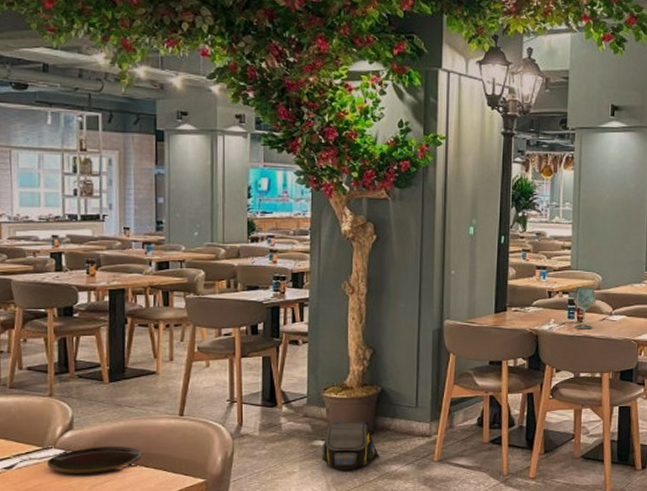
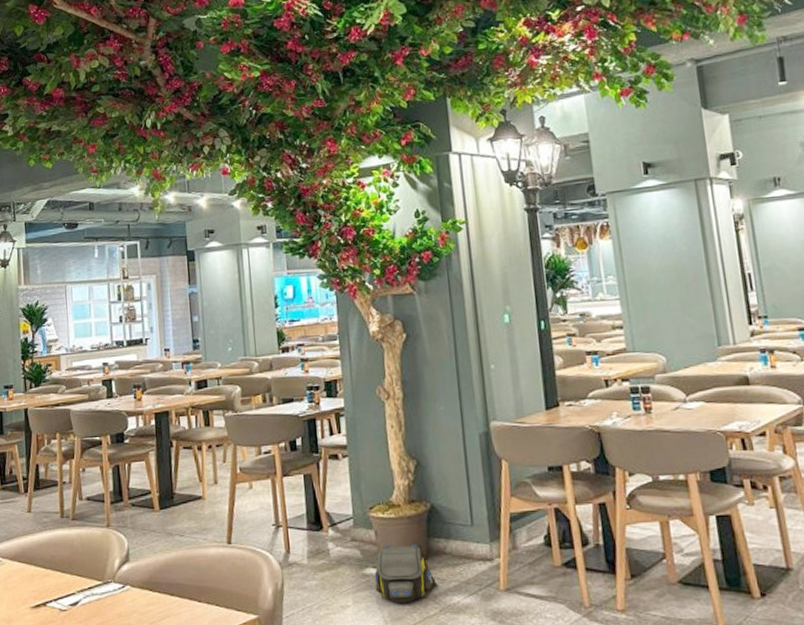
plate: present [46,447,142,474] -> none [107,579,195,611]
wine glass: present [573,287,597,330] -> none [635,370,665,422]

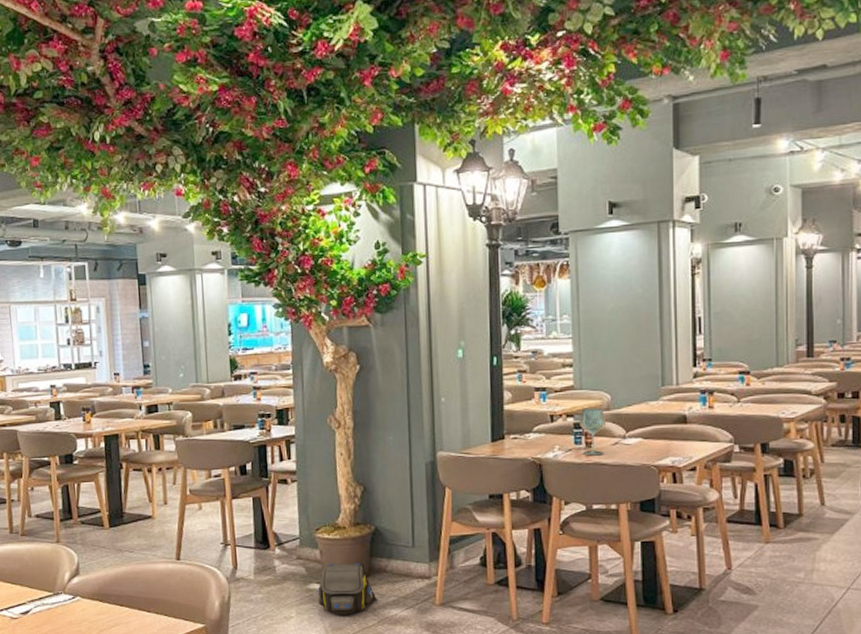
wine glass: none [635,370,665,422] -> present [579,407,607,456]

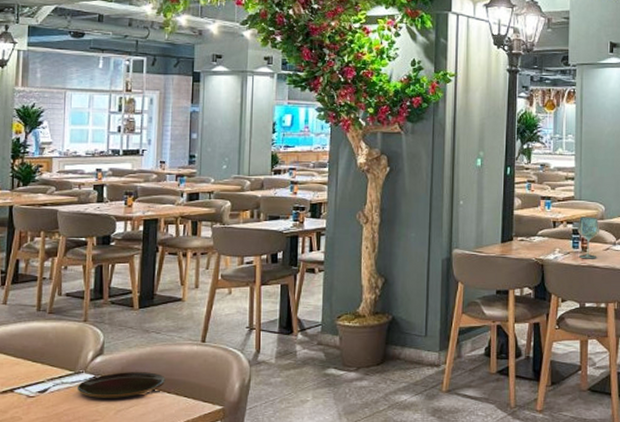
plate: none [57,592,144,619] -> present [77,372,165,399]
shoulder bag: present [317,562,378,615] -> none [334,349,390,400]

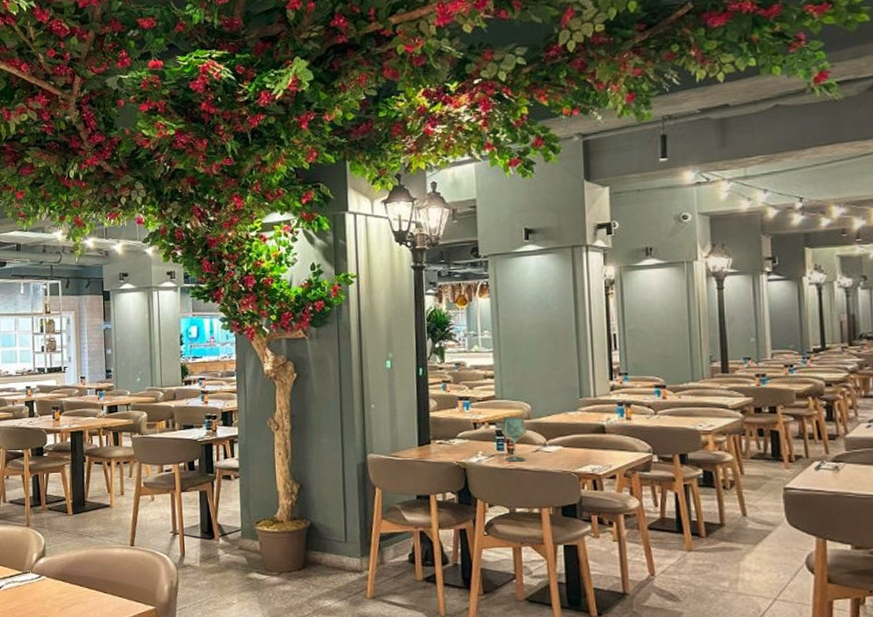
plate: present [77,372,165,399] -> none [25,573,101,597]

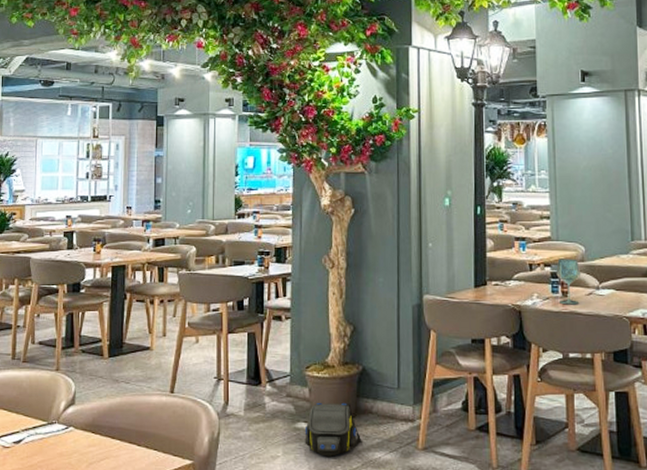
shoulder bag: none [257,555,313,604] -> present [304,402,362,457]

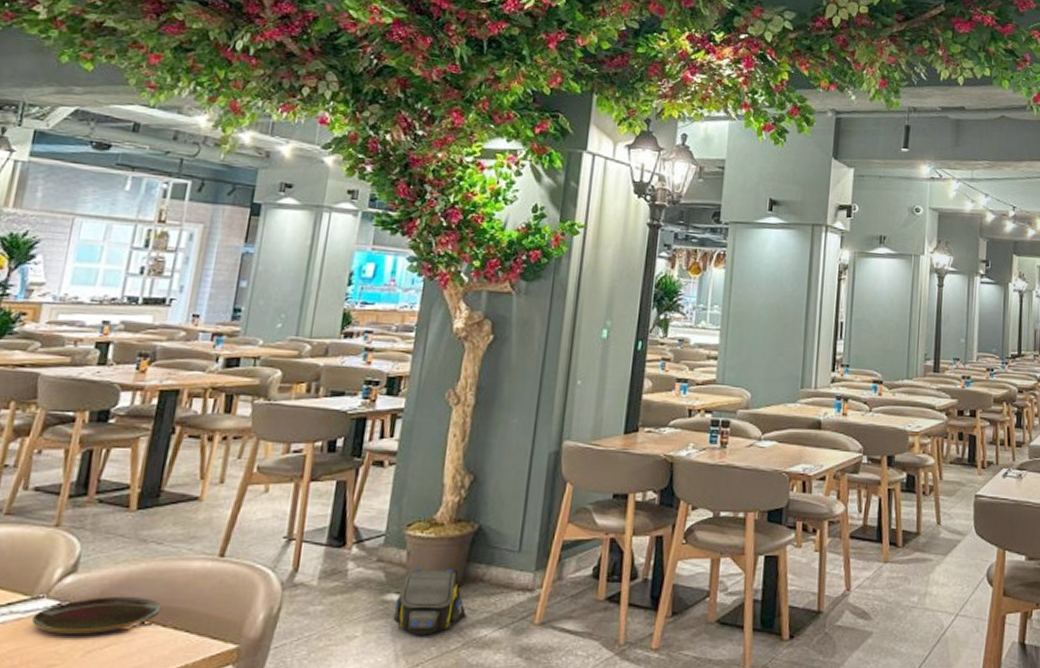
plate: none [50,423,135,451] -> present [31,597,162,635]
wine glass: present [556,258,581,305] -> none [717,404,744,457]

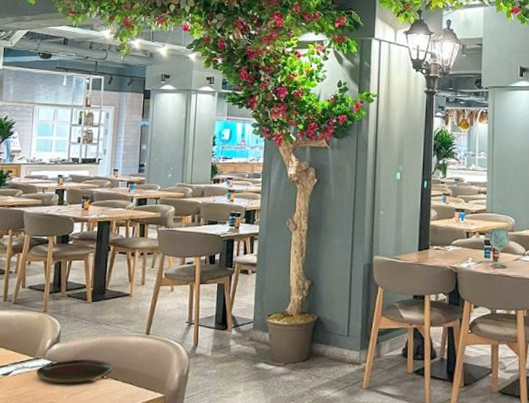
shoulder bag: present [393,568,467,636] -> none [264,347,314,393]
wine glass: none [717,404,744,457] -> present [489,228,511,269]

